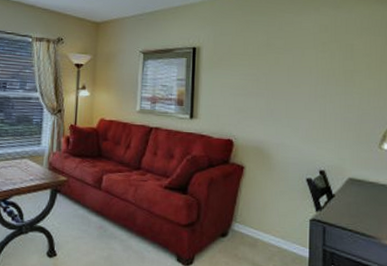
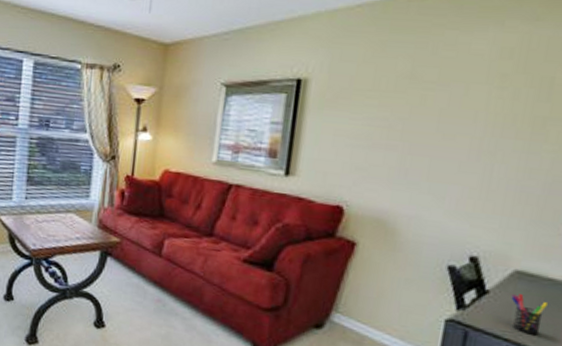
pen holder: none [349,195,373,225] -> present [511,294,549,336]

